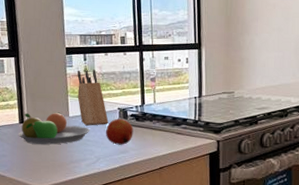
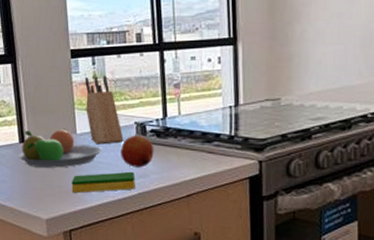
dish sponge: none [63,148,118,166] -> present [71,171,135,193]

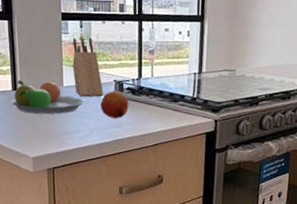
dish sponge: present [71,171,135,193] -> none [56,121,112,137]

